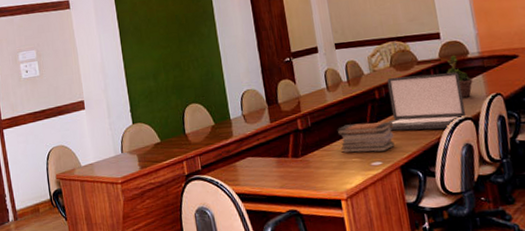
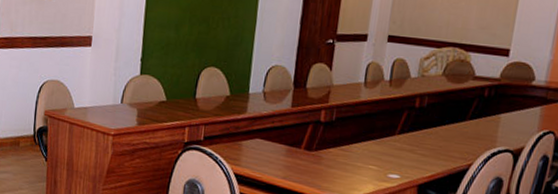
book stack: present [336,121,395,153] -> none [359,127,425,166]
laptop: present [387,72,466,131] -> none [419,87,516,157]
potted plant: present [446,55,473,98] -> none [503,78,528,128]

